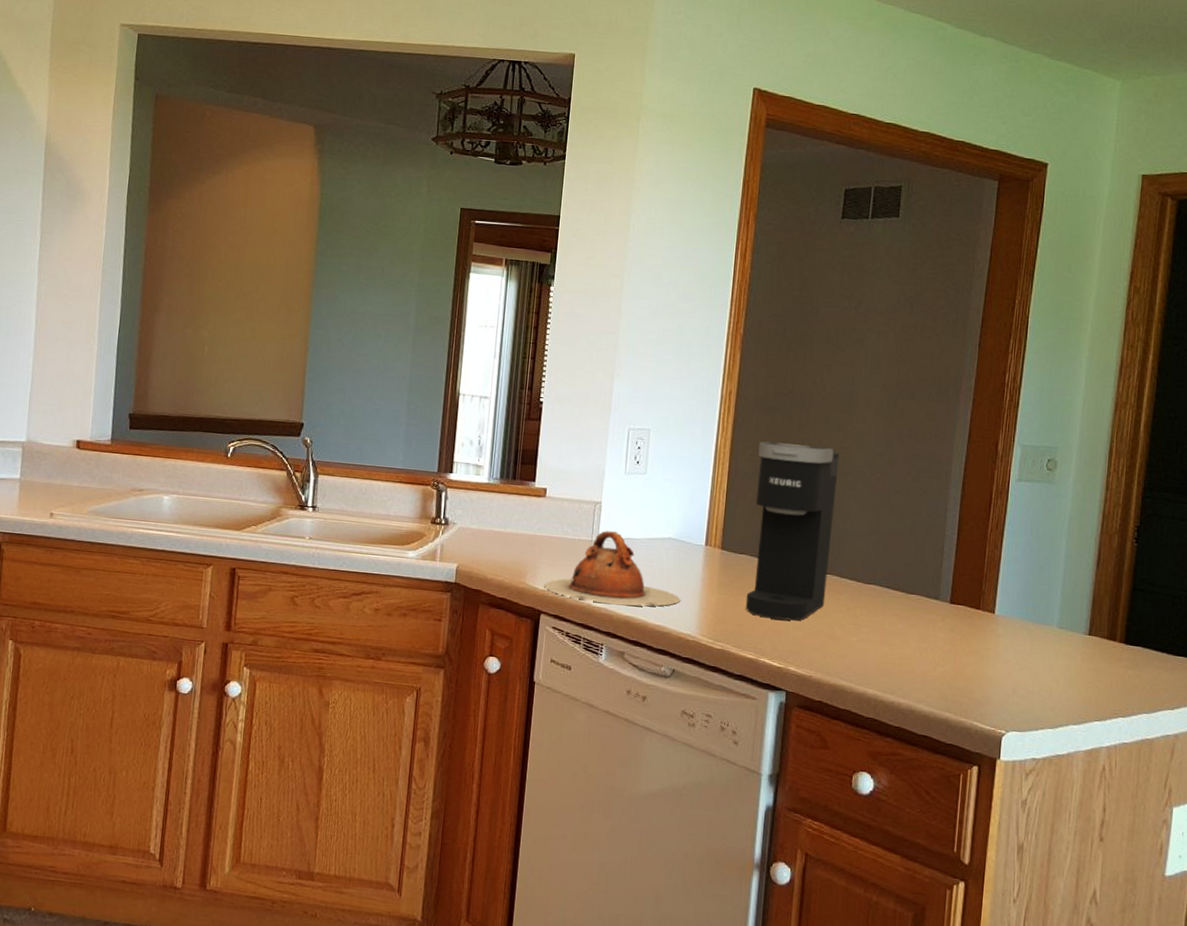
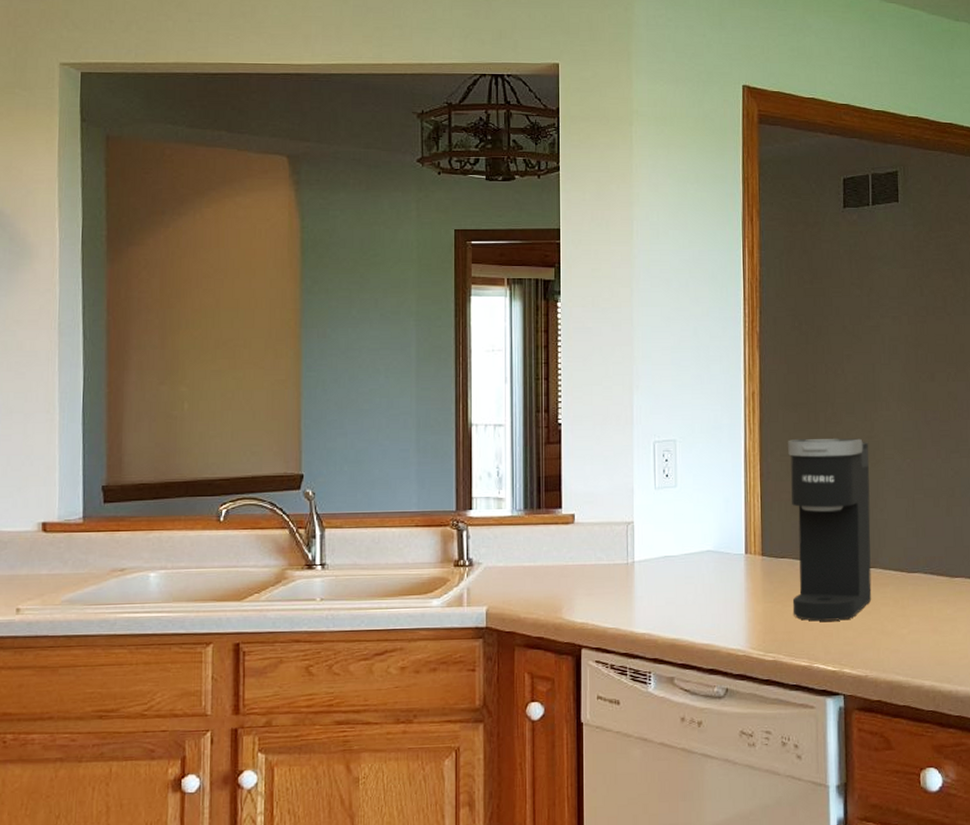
teapot: present [544,531,681,607] -> none [582,551,726,629]

